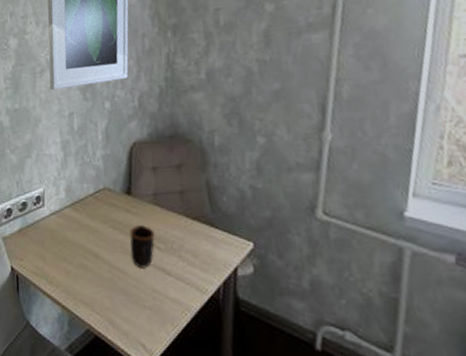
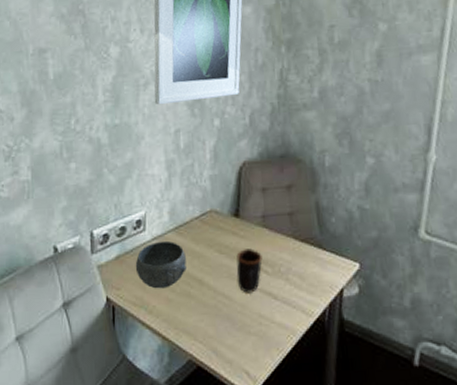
bowl: none [36,216,83,261] -> present [135,240,187,289]

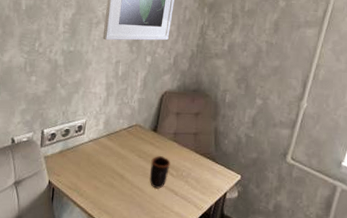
bowl: present [135,240,187,289] -> none [73,143,113,179]

